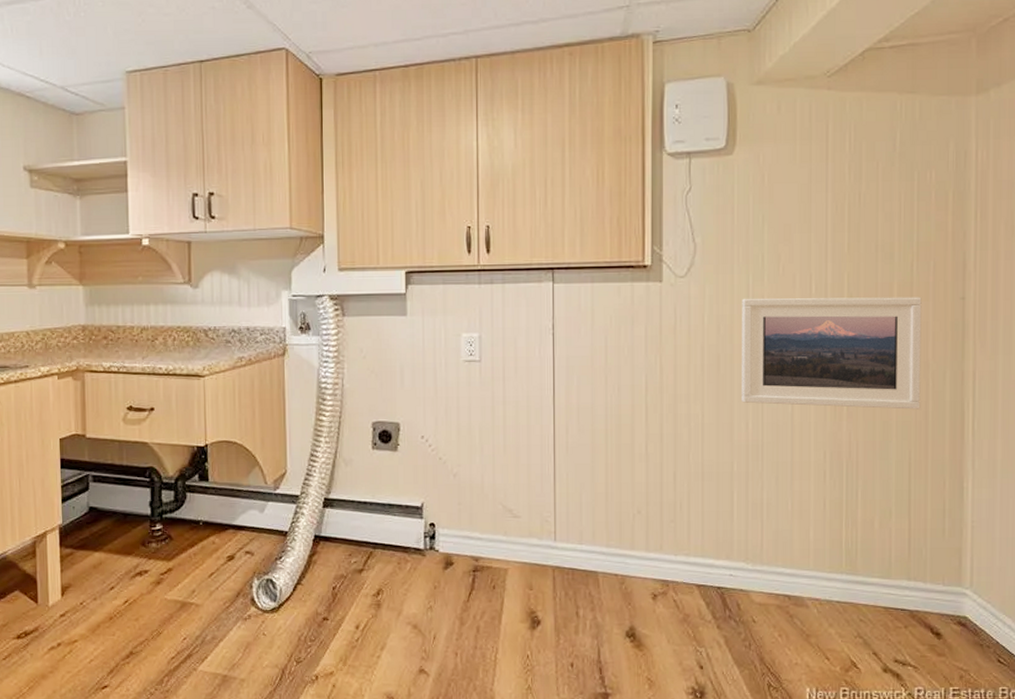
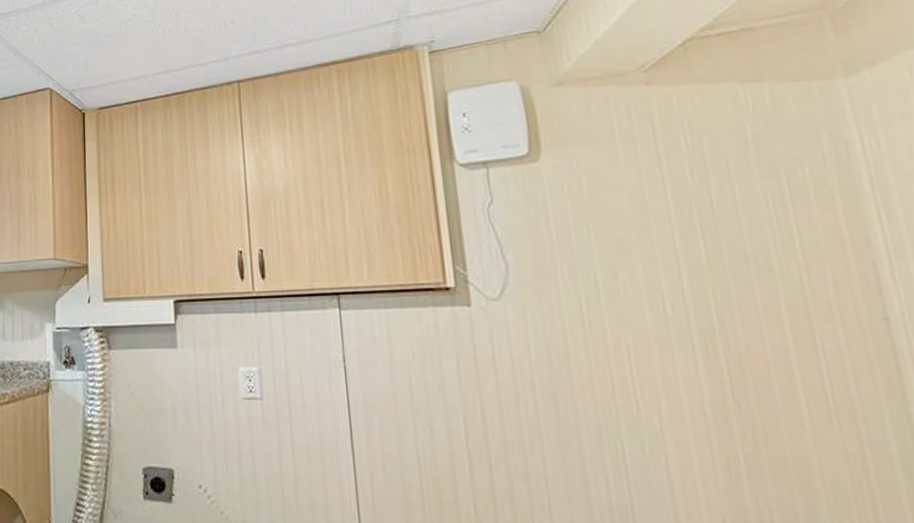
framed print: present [742,297,922,410] -> none [575,318,855,465]

